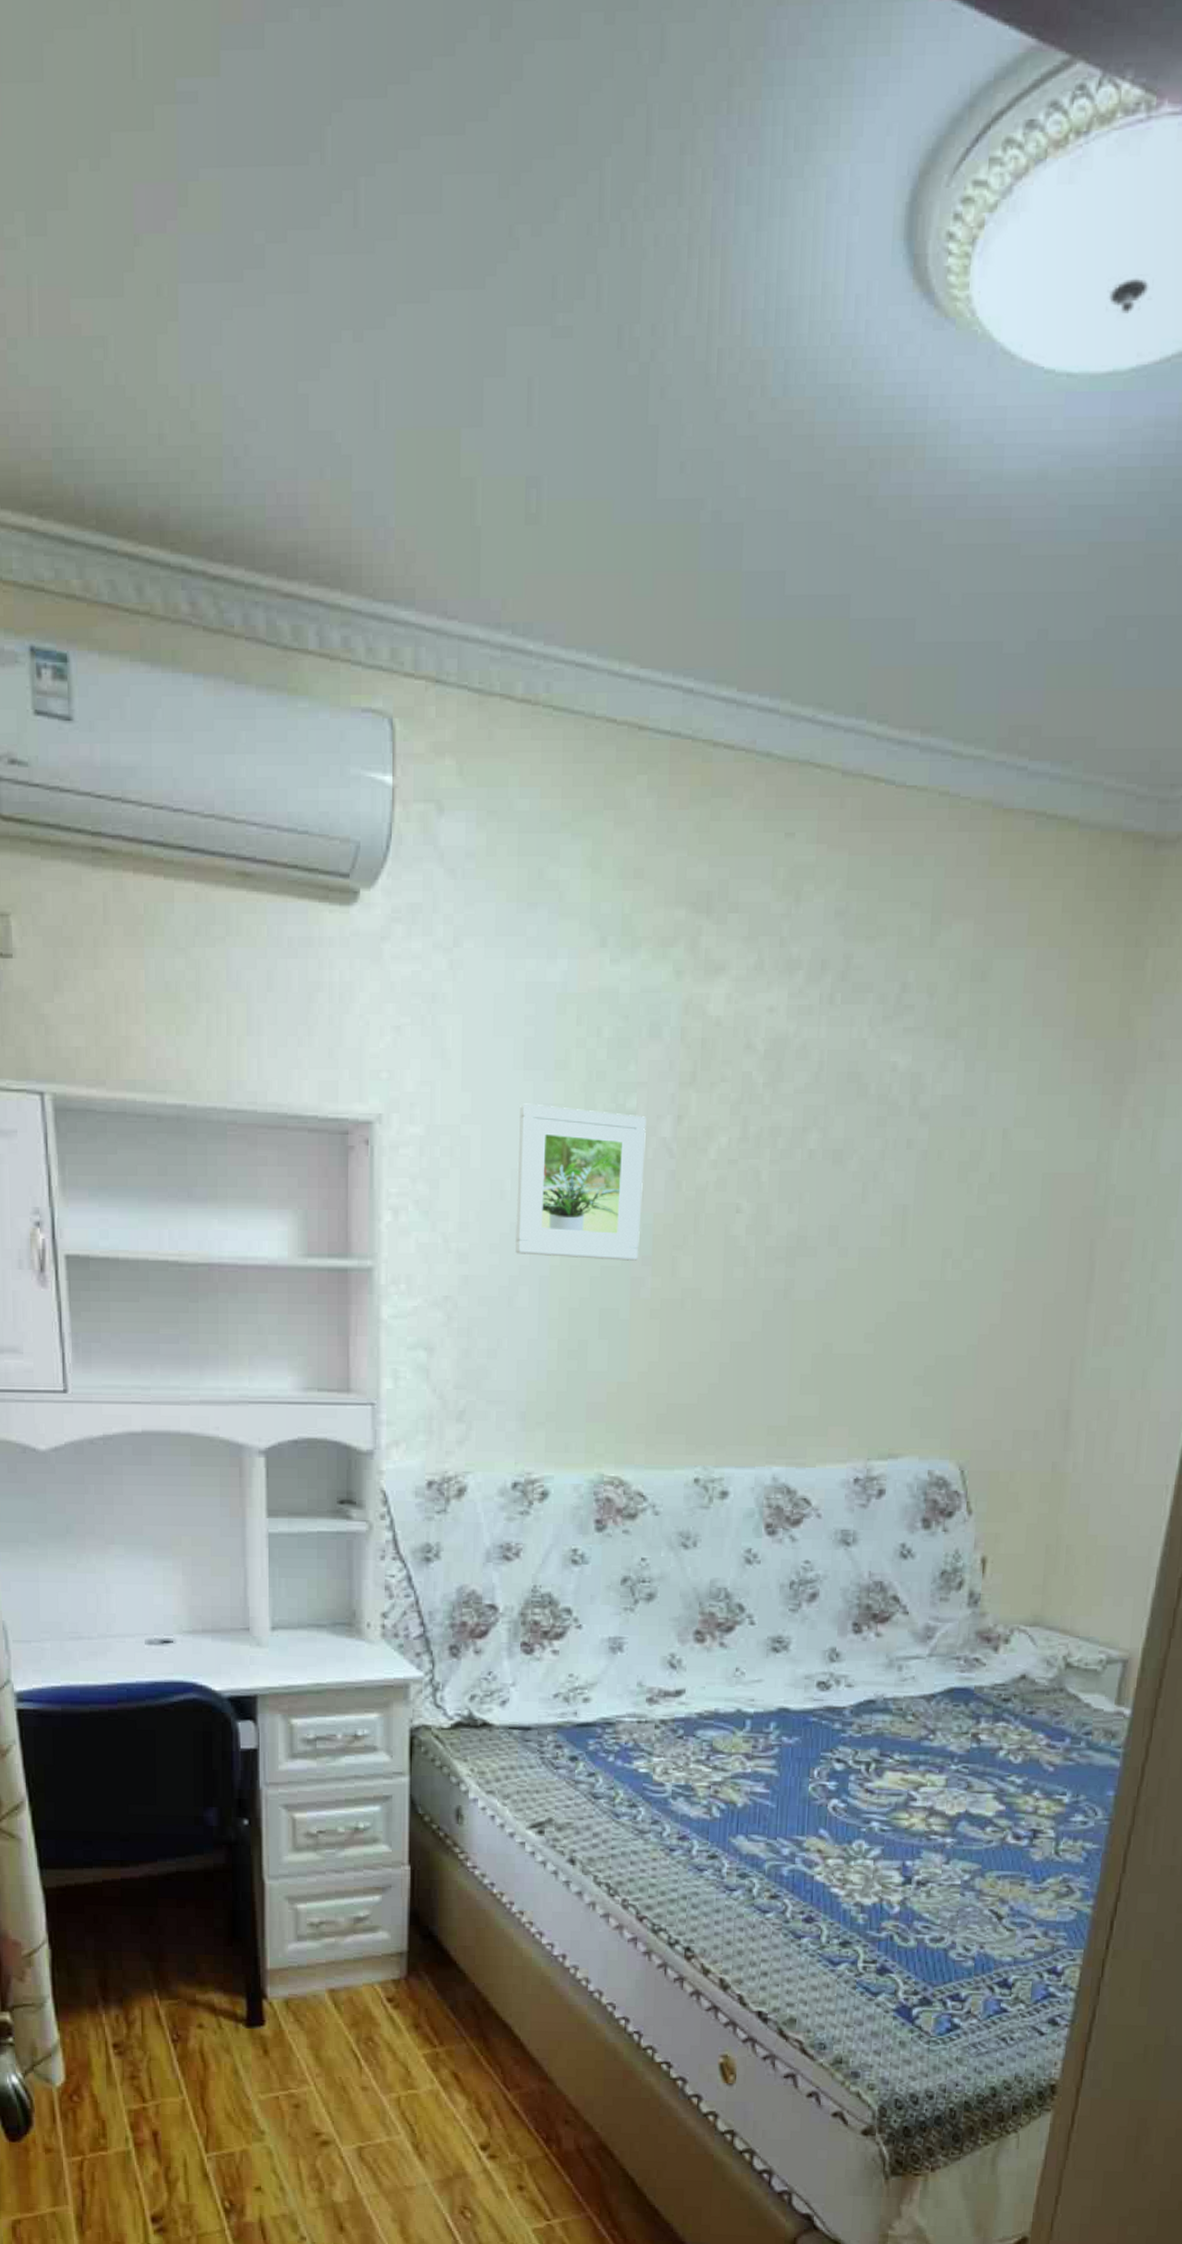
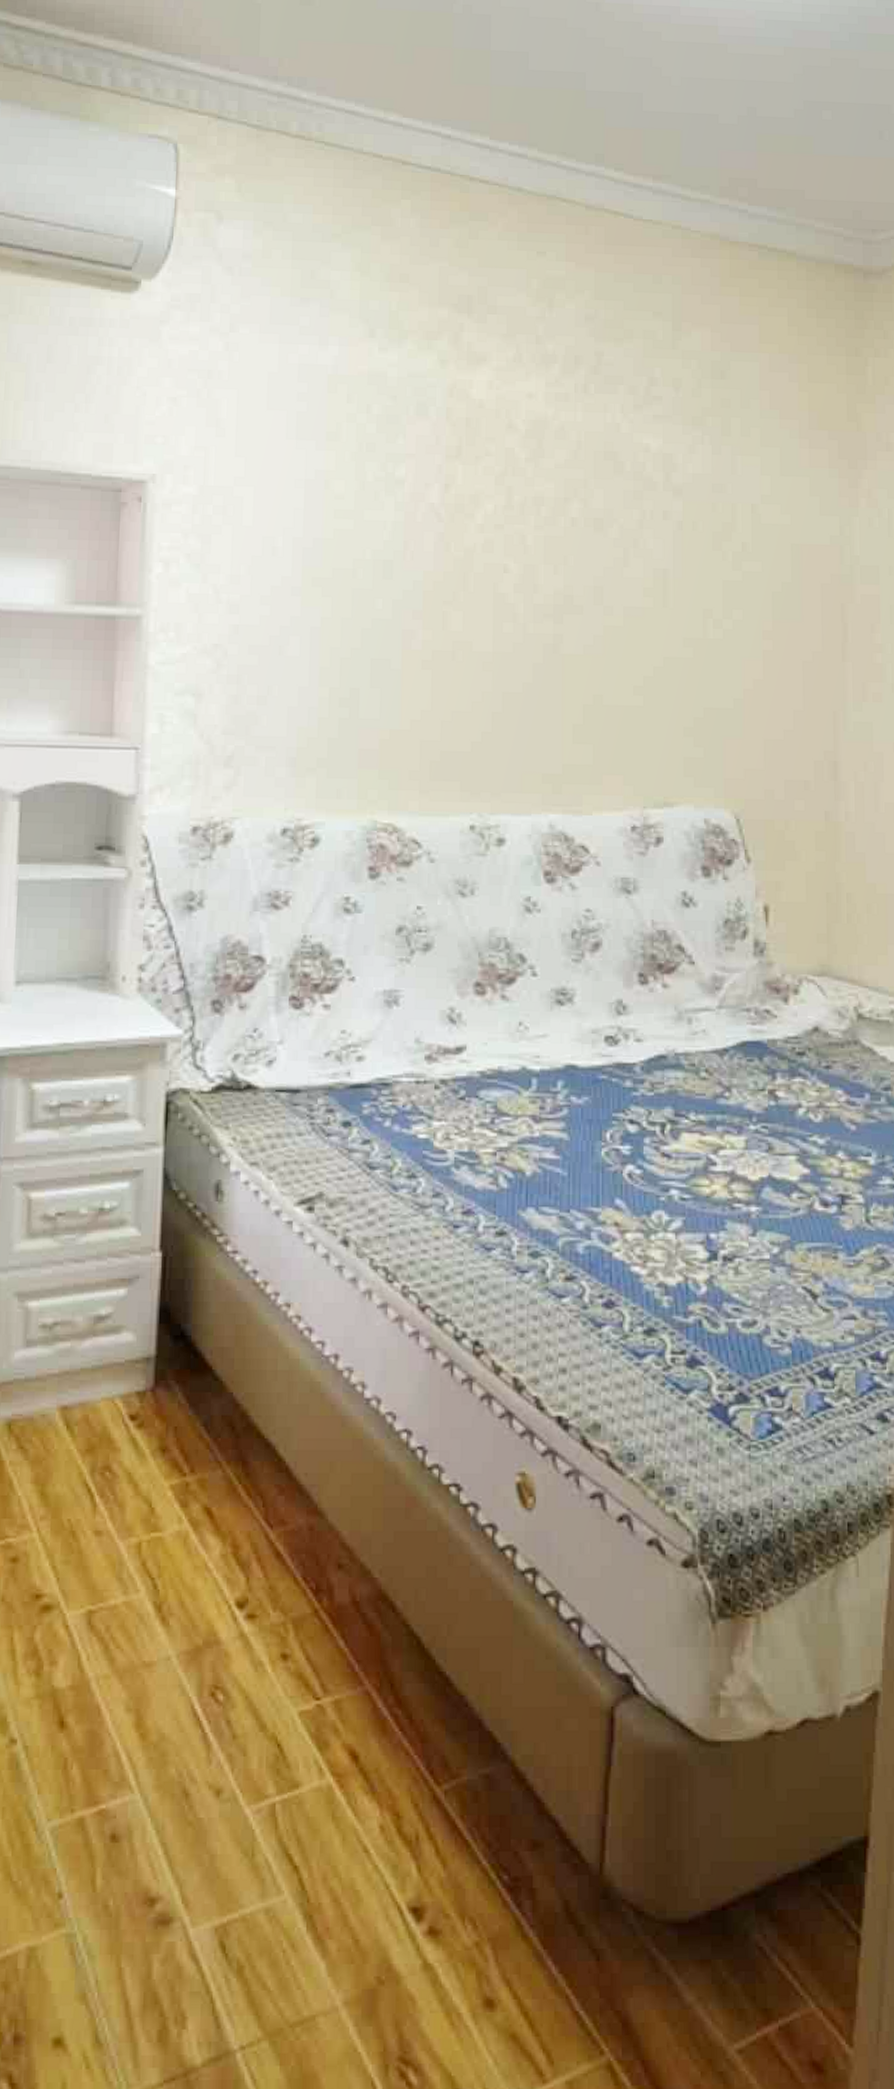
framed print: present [515,1103,646,1261] -> none [287,469,415,615]

